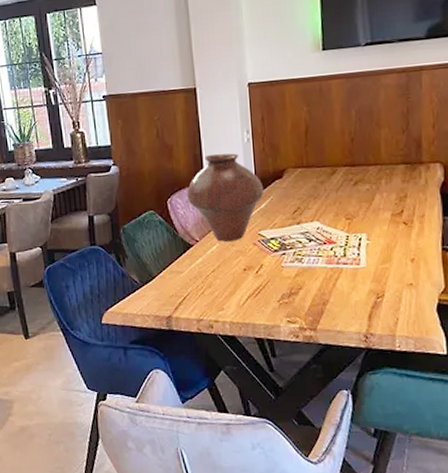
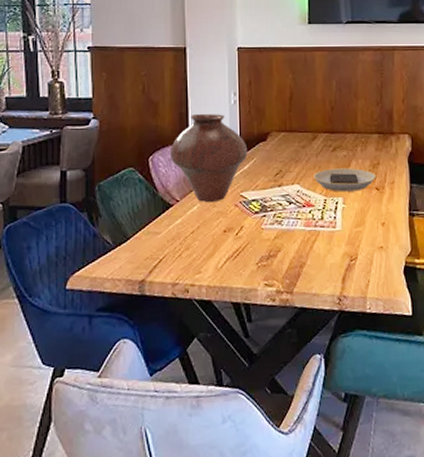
plate: none [334,202,403,228] -> present [313,168,376,192]

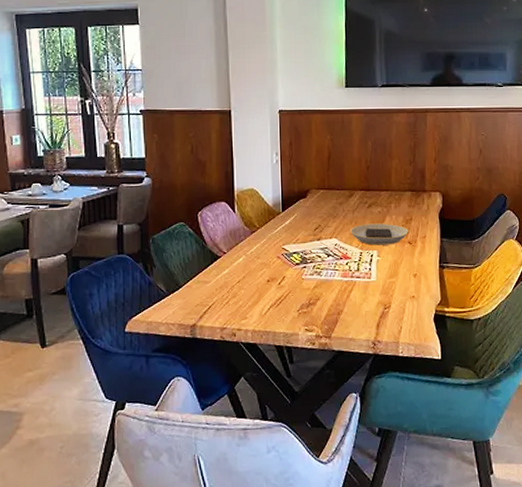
vase: present [169,113,248,203] -> none [216,172,289,255]

